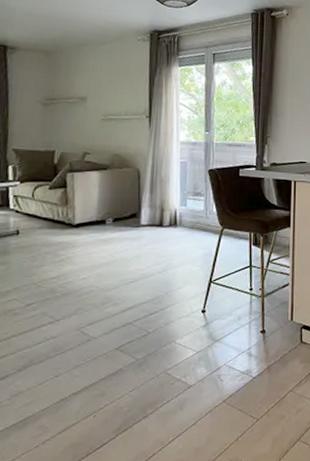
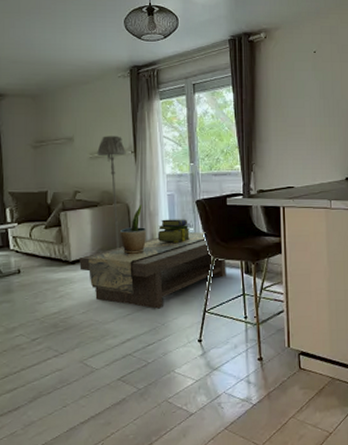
coffee table: none [83,200,235,277] -> present [79,231,226,309]
floor lamp: none [110,98,141,214] -> present [97,136,126,249]
potted plant: none [128,170,157,220] -> present [119,205,147,254]
stack of books: none [167,186,200,211] -> present [157,219,190,243]

